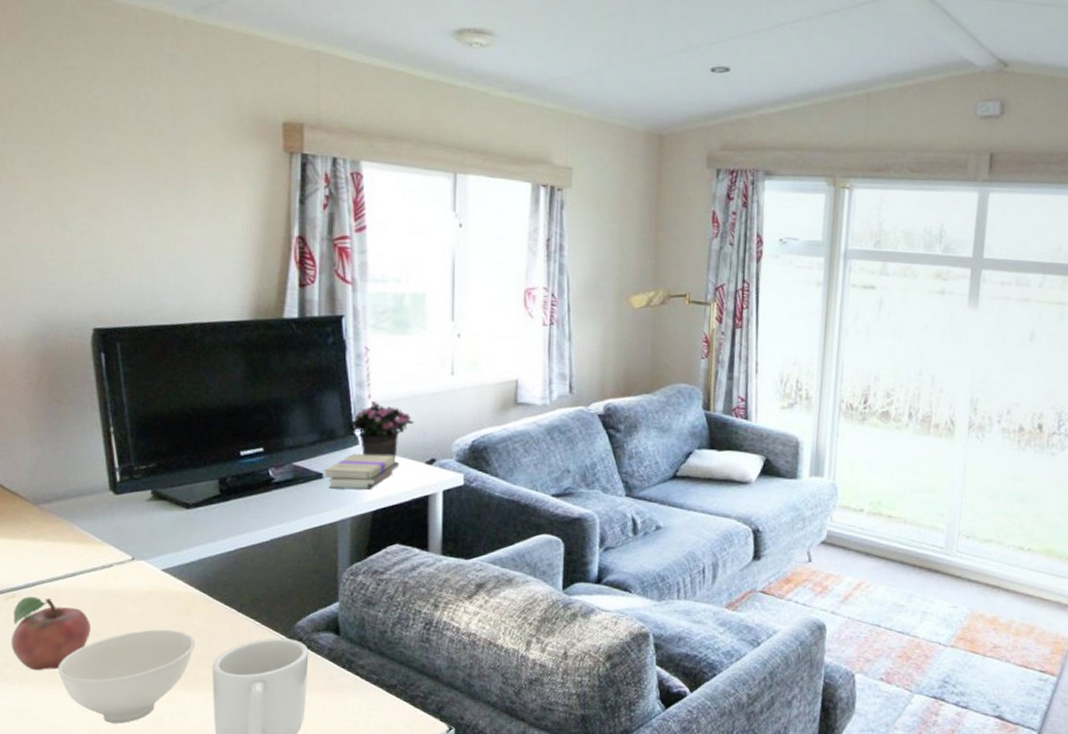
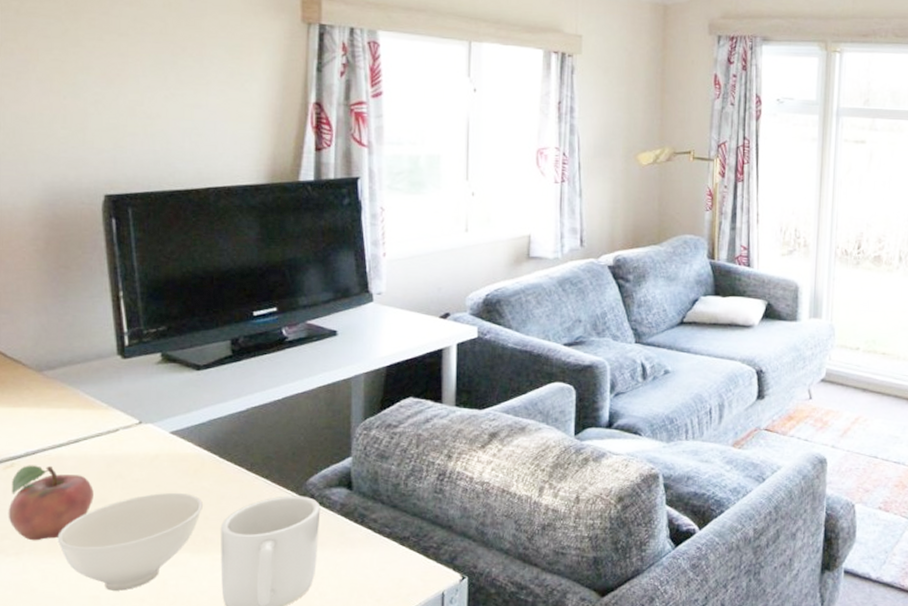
books: present [324,453,399,490] -> none [338,310,413,346]
potted flower: present [347,400,414,457] -> none [362,258,429,312]

